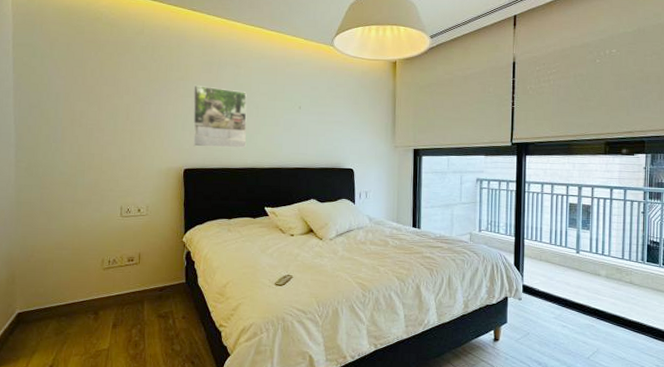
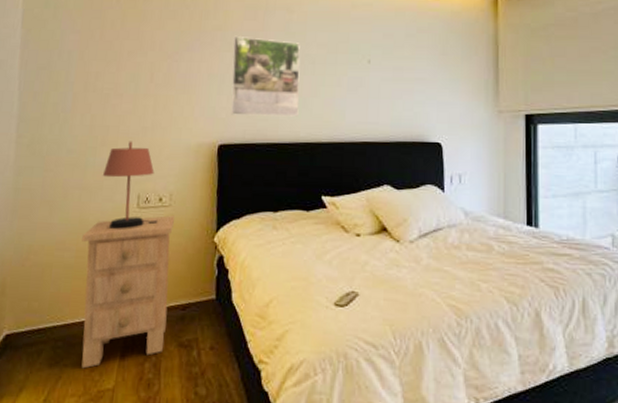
nightstand: none [76,222,152,336] -> present [81,215,175,369]
table lamp: none [91,165,138,234] -> present [103,141,158,230]

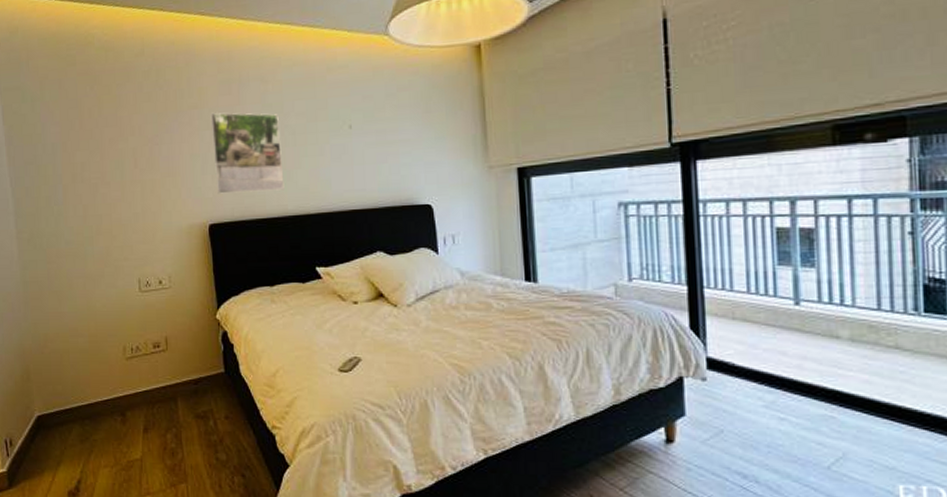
nightstand: present [81,215,175,369] -> none [92,297,182,443]
table lamp: present [103,141,158,230] -> none [103,228,161,314]

